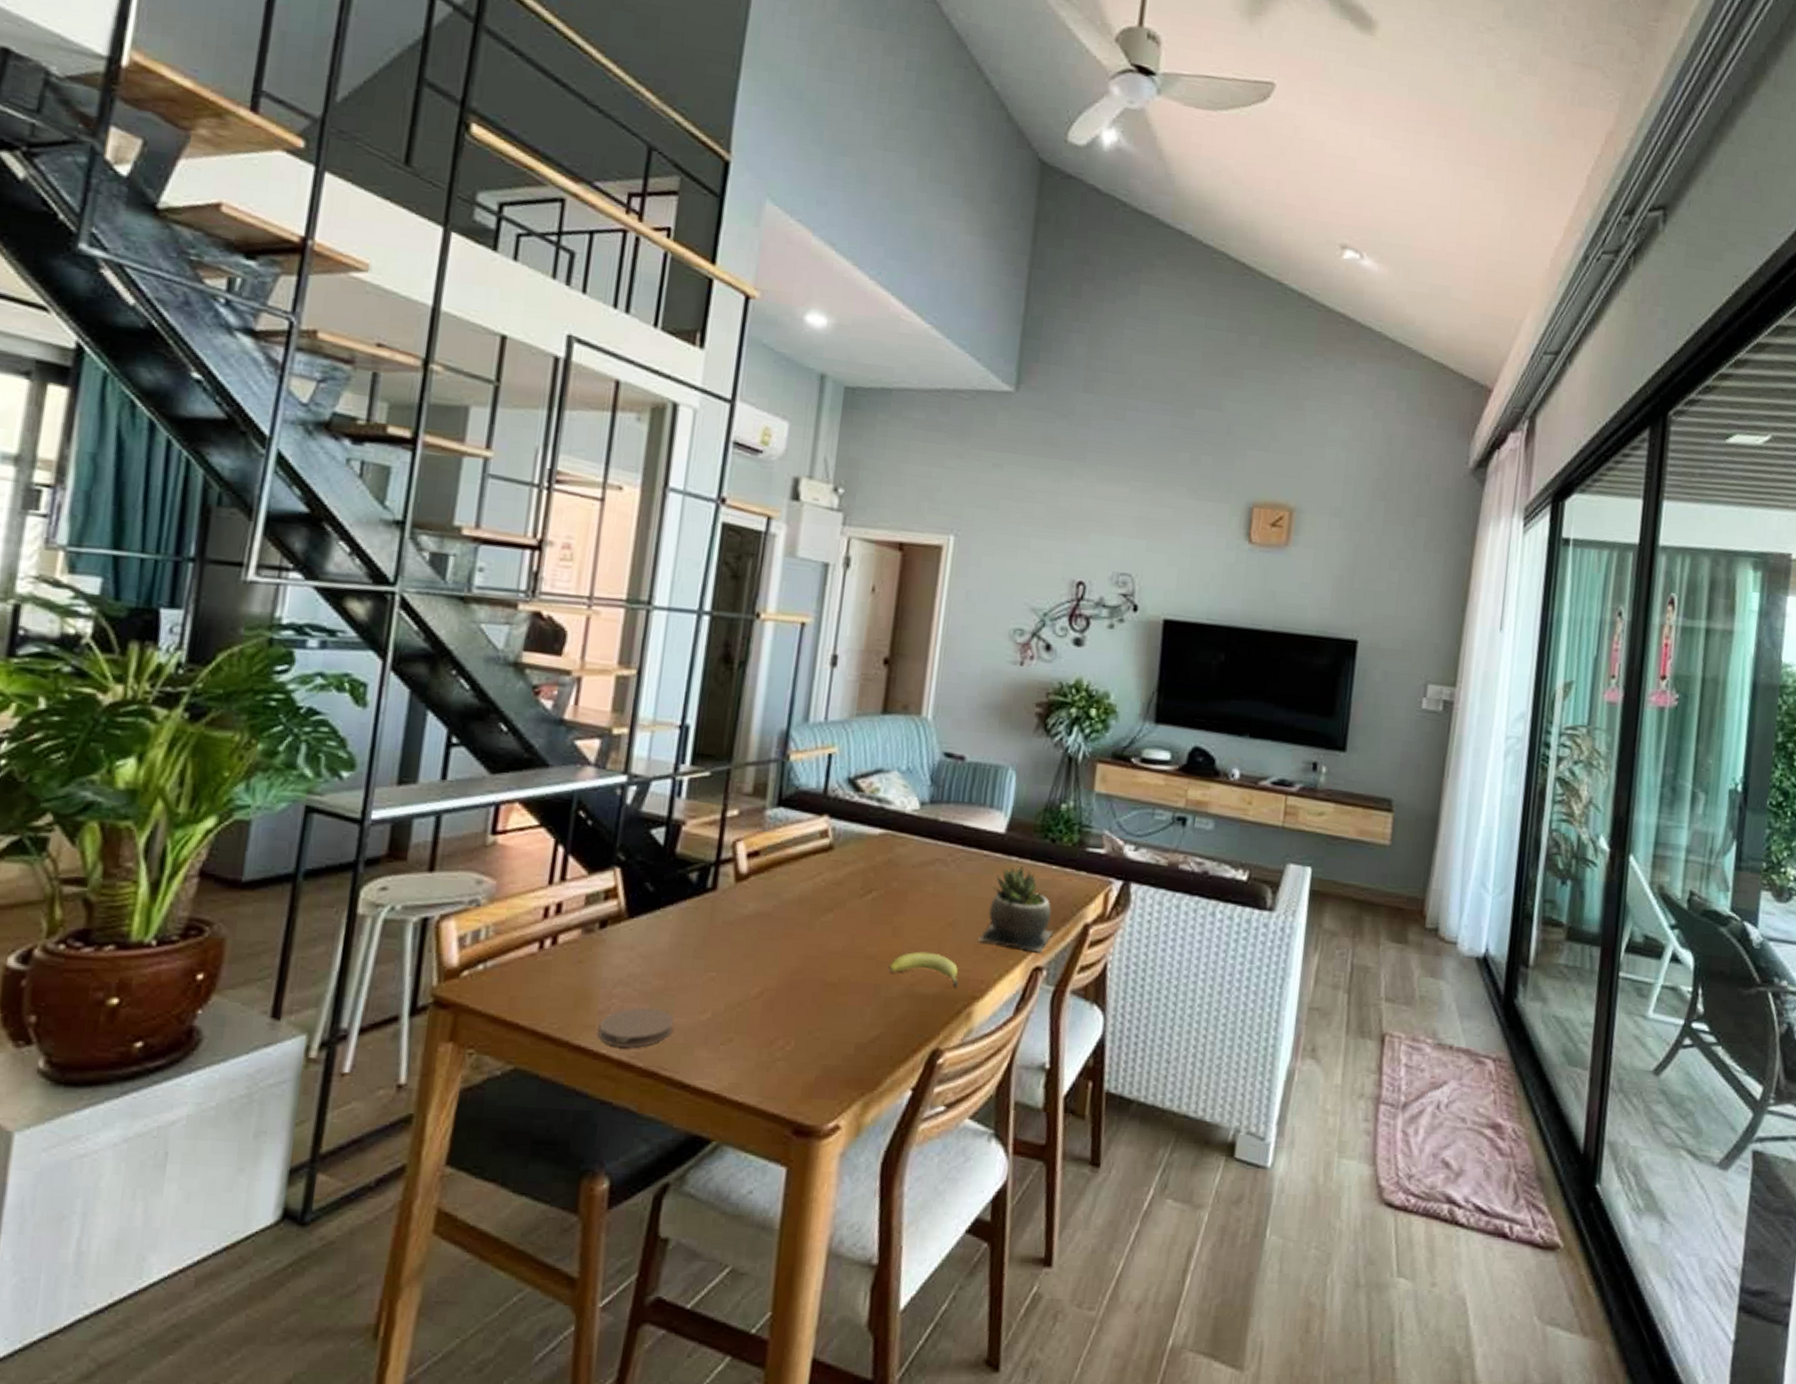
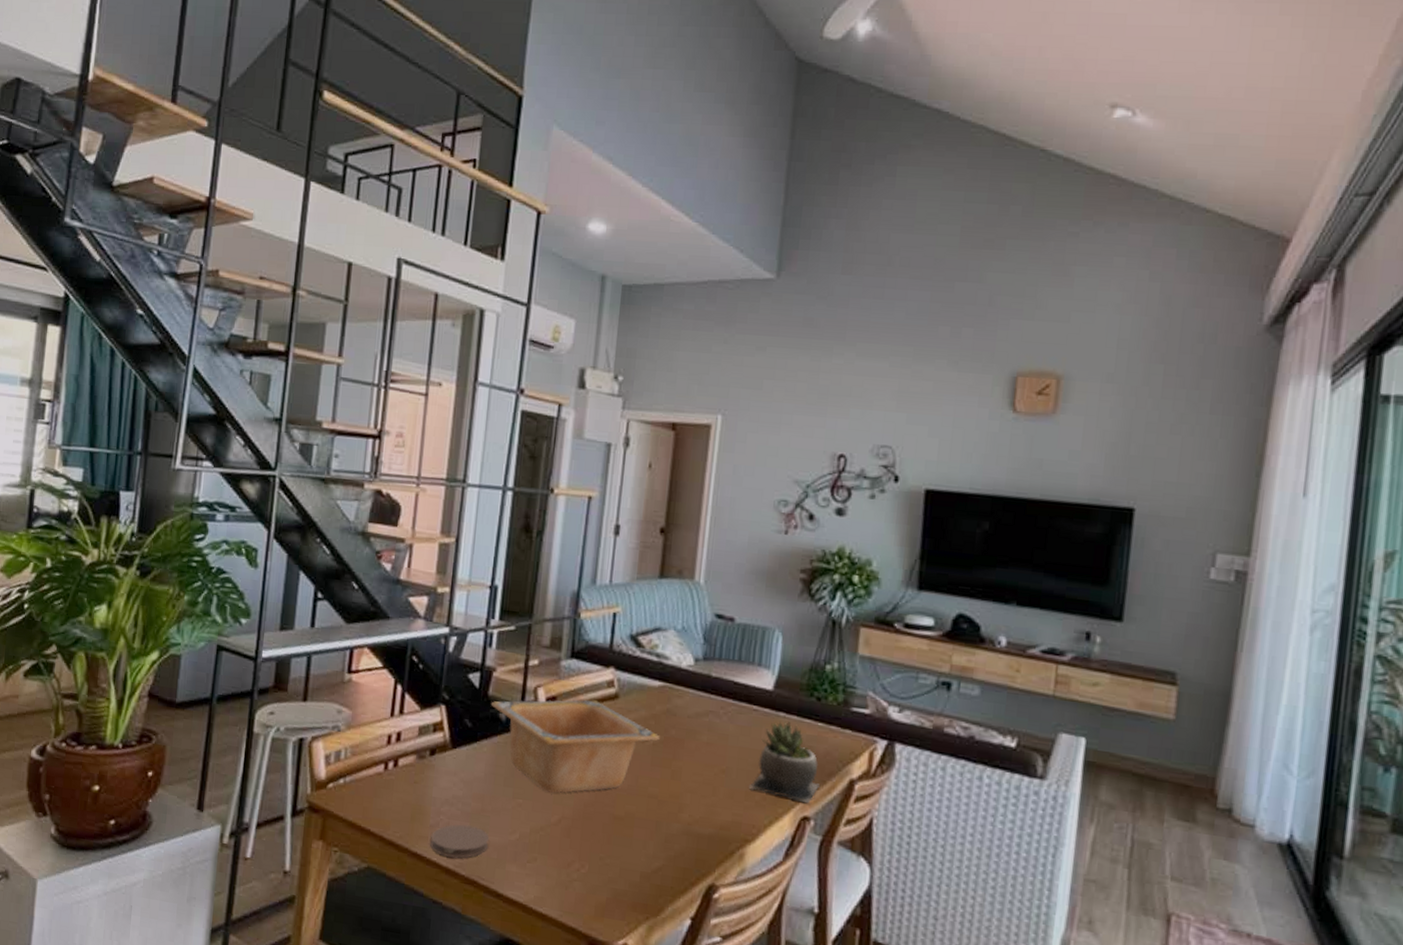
serving bowl: none [678,853,880,962] -> present [490,700,660,793]
fruit: present [889,951,959,988] -> none [669,794,732,830]

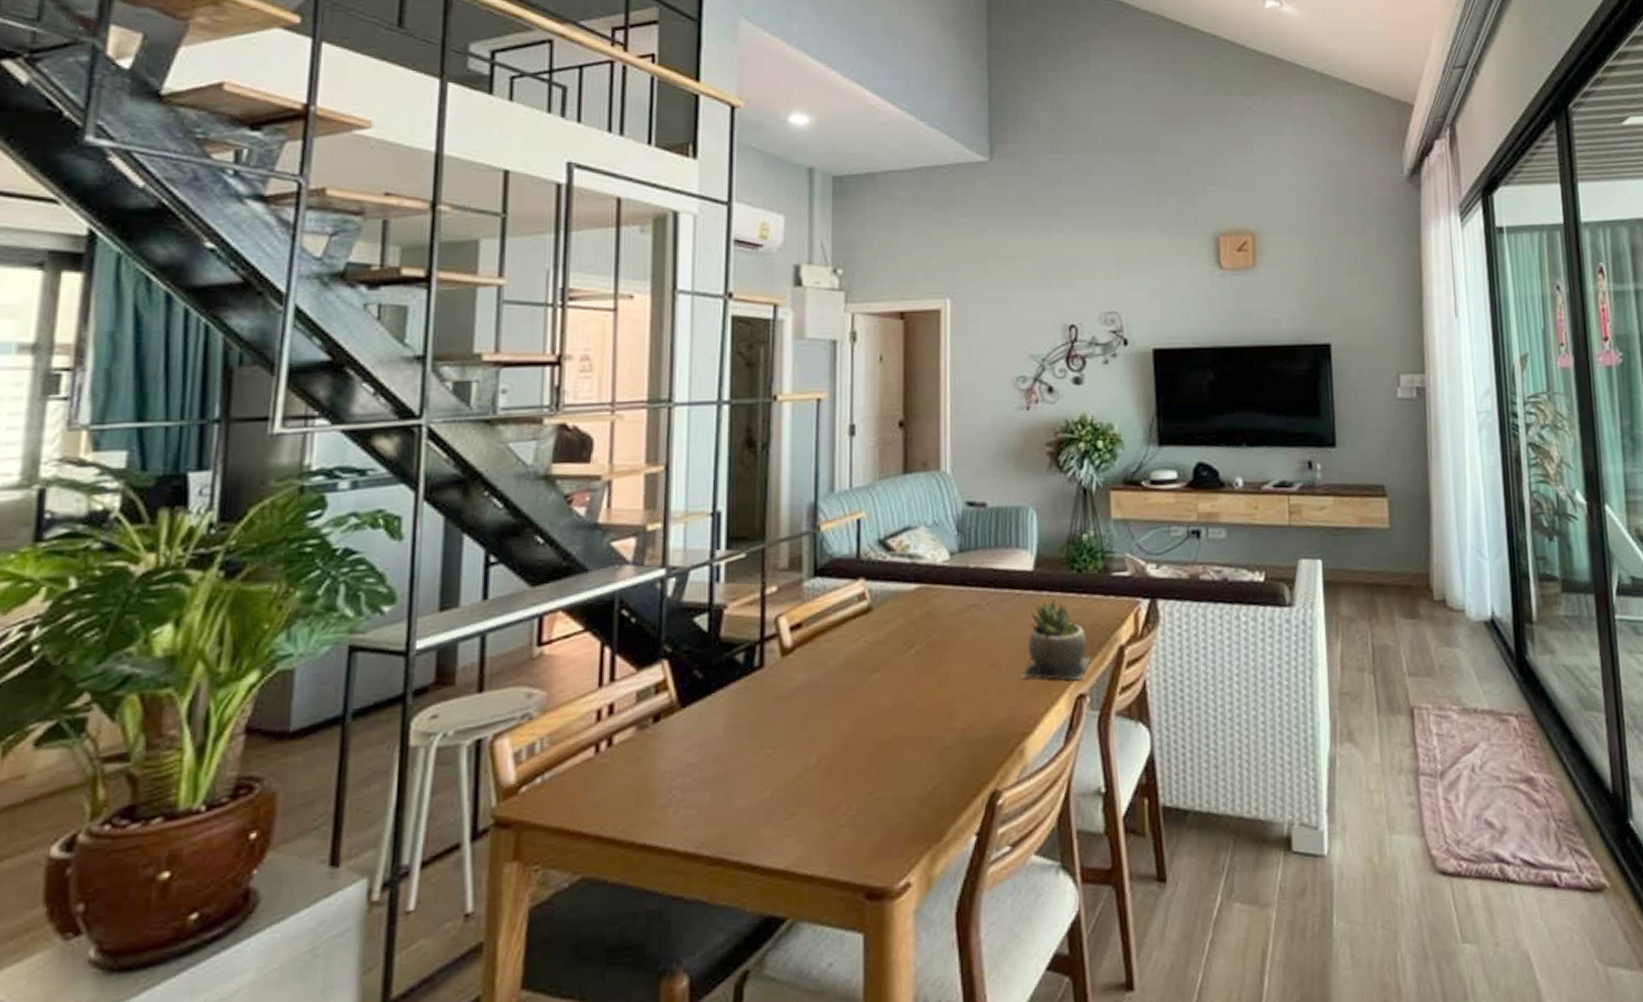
coaster: present [430,824,490,859] -> none [663,794,736,840]
serving bowl: present [490,700,660,793] -> none [724,618,922,733]

